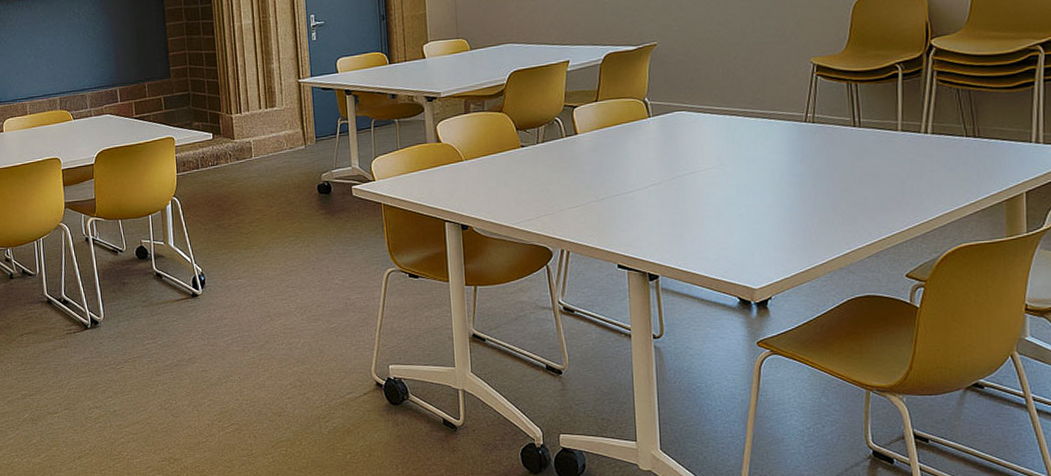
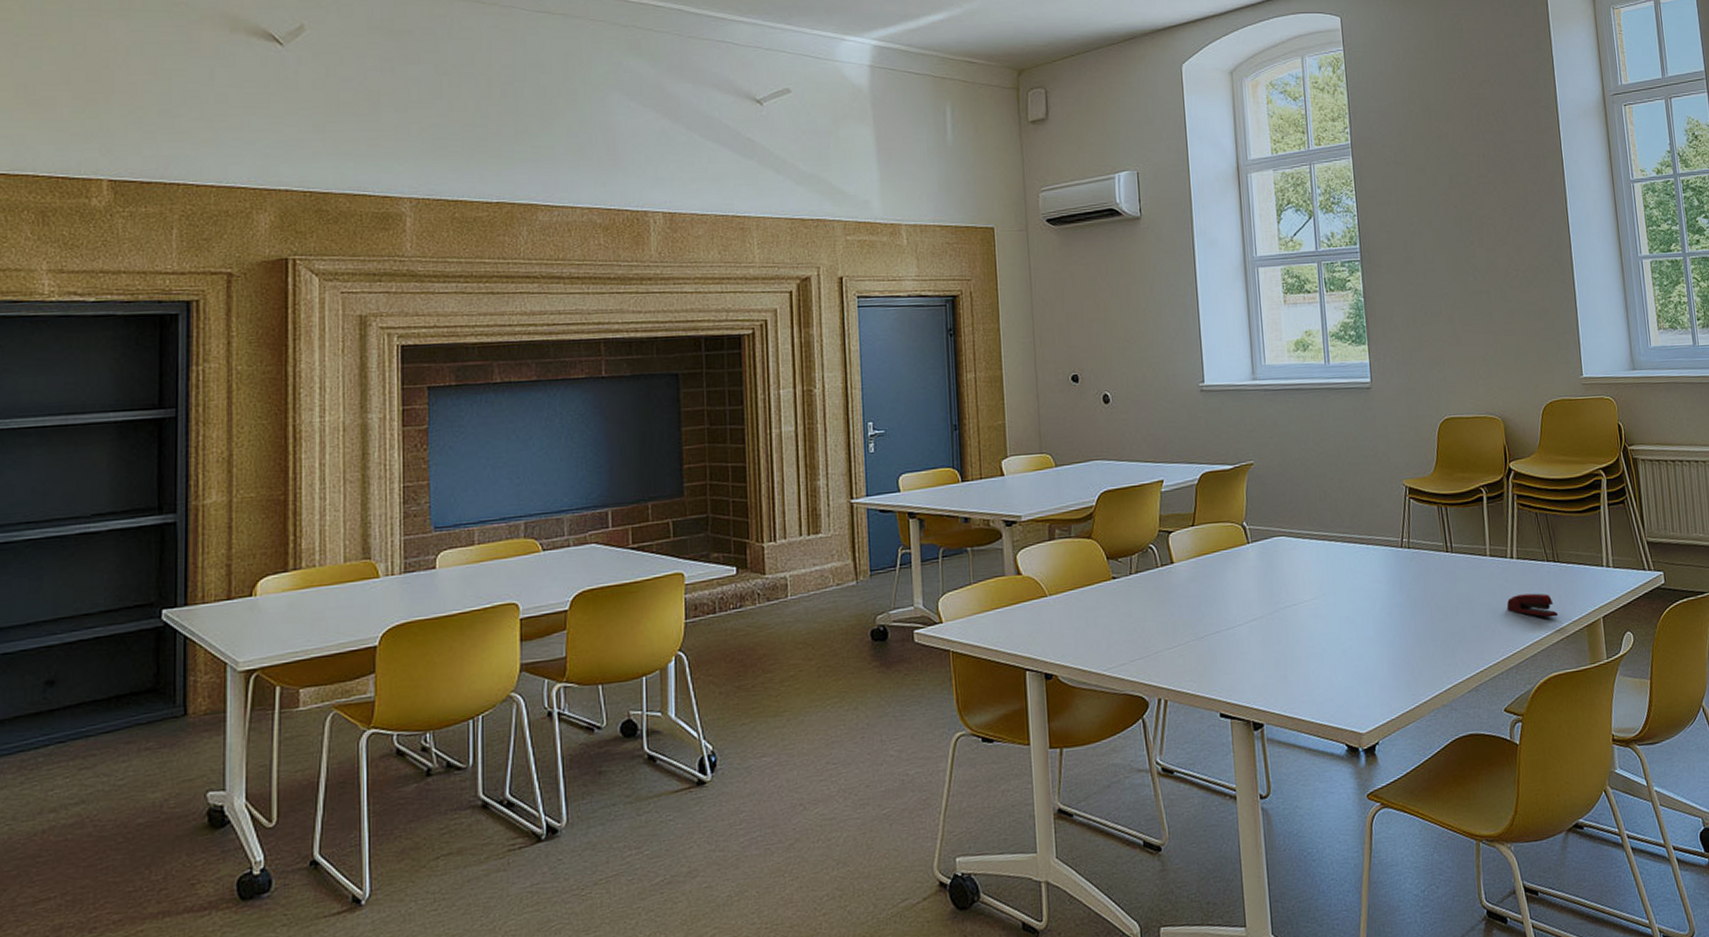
stapler: none [916,167,975,191] -> present [1506,593,1559,618]

